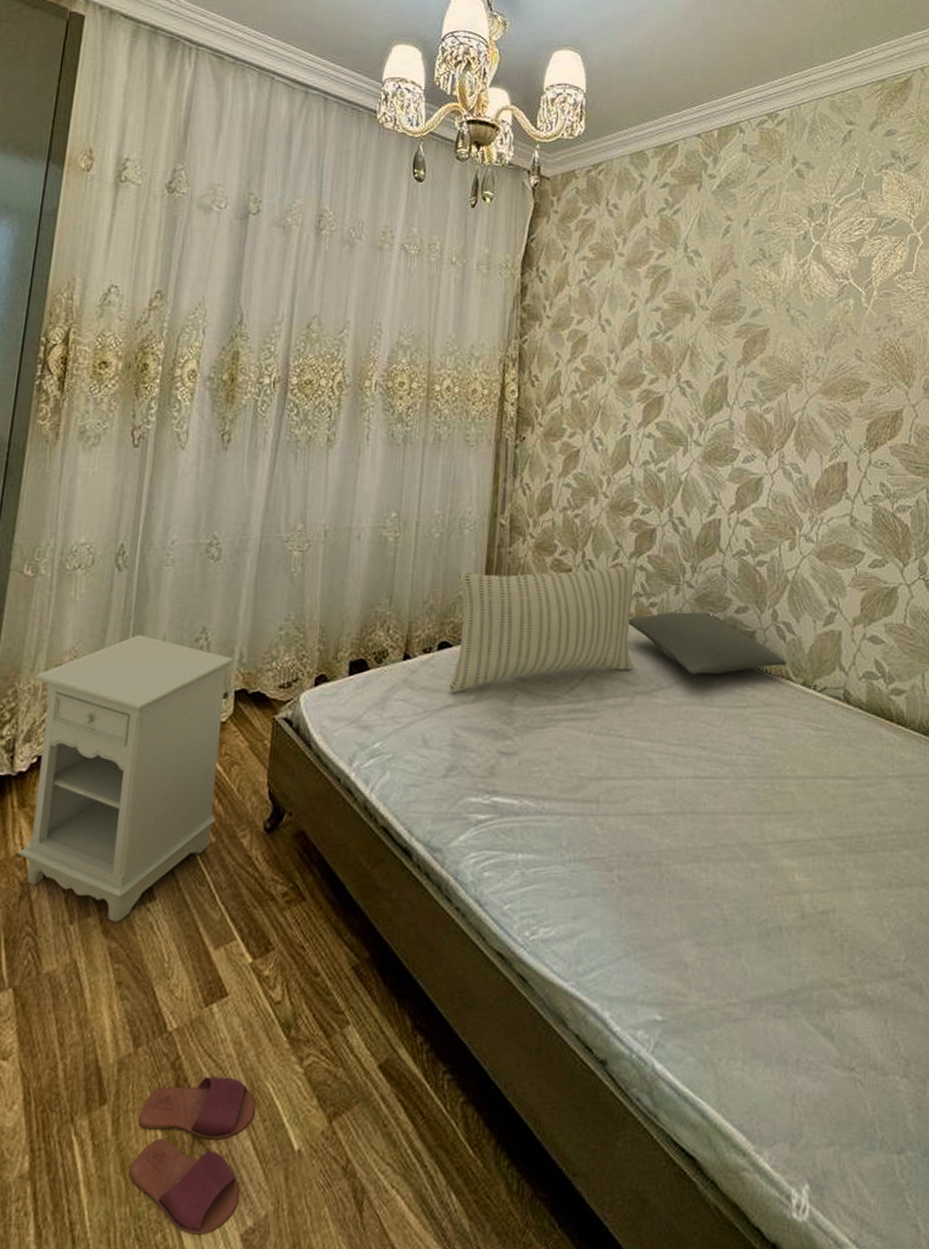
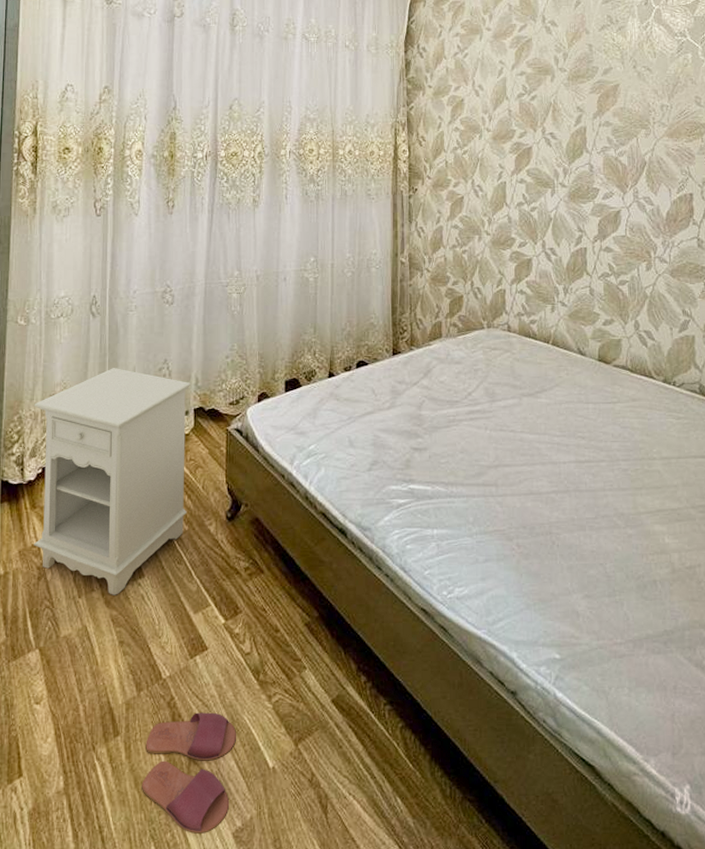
pillow: present [449,563,637,692] -> none [368,288,519,401]
pillow: present [628,612,786,675] -> none [513,326,649,377]

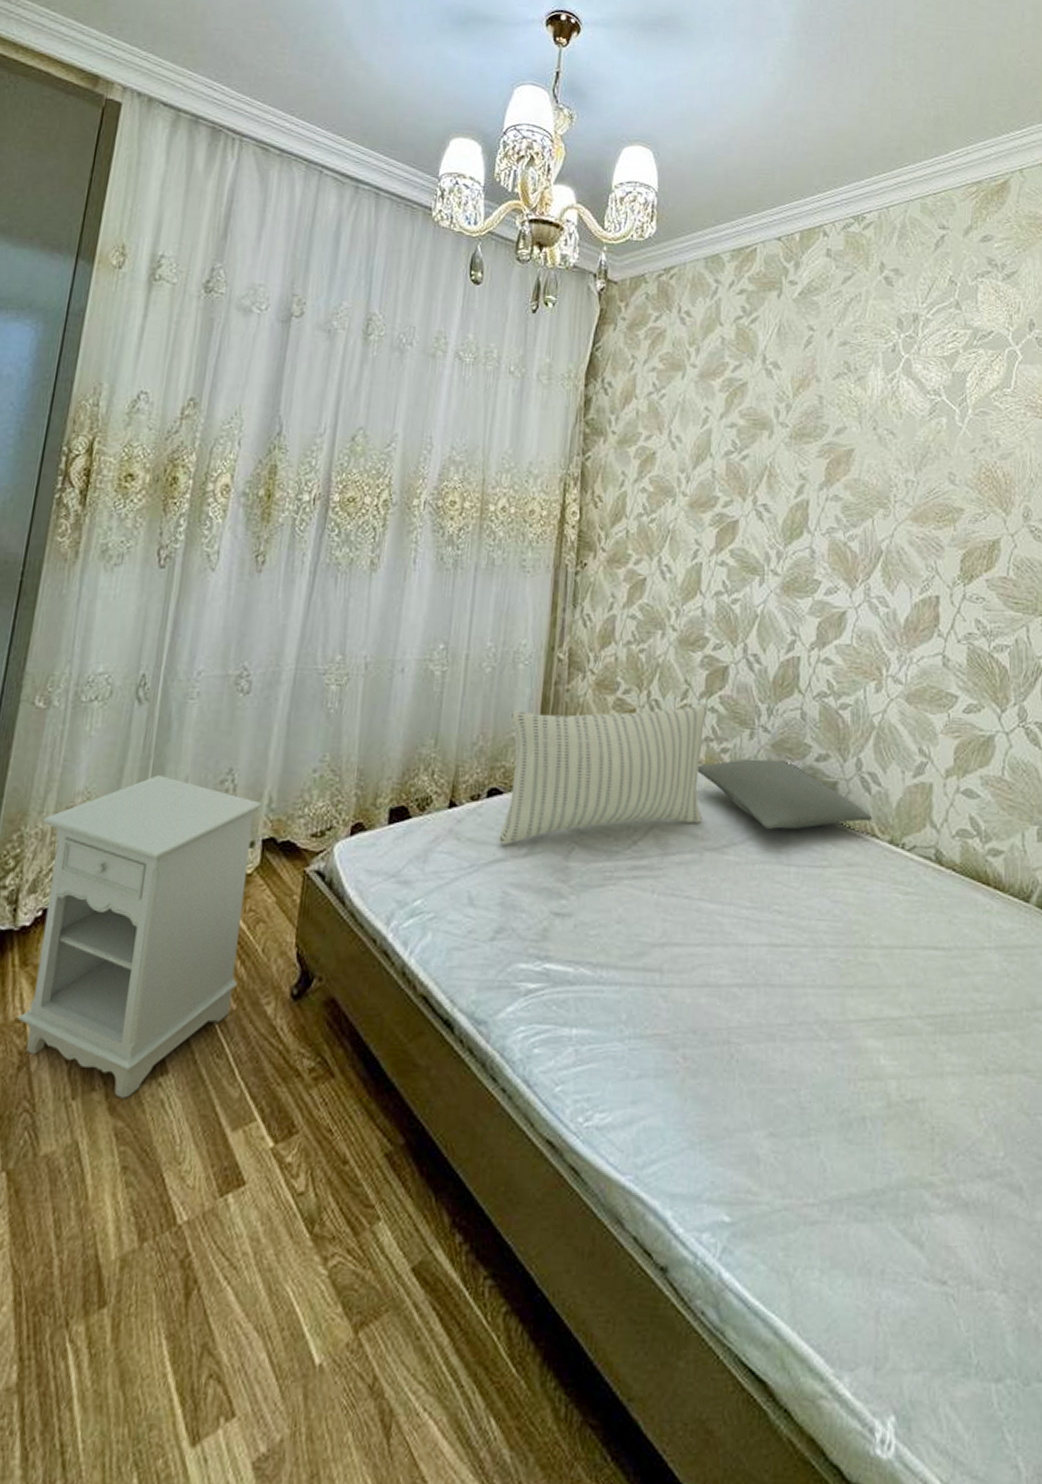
slippers: present [142,712,236,834] -> none [129,1277,273,1461]
pillow: none [368,288,519,401] -> present [498,703,708,845]
pillow: none [513,326,649,377] -> present [697,759,872,830]

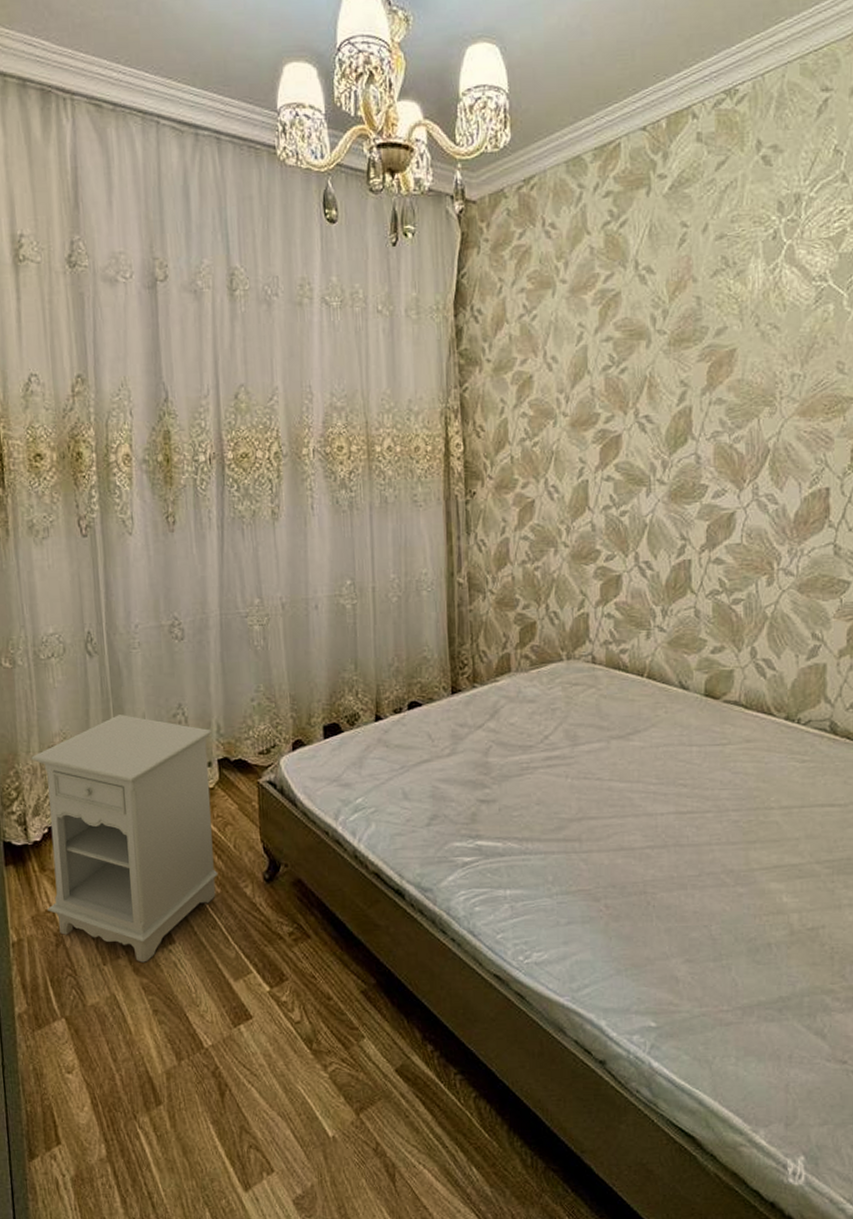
pillow: present [498,703,708,845] -> none [421,611,607,748]
pillow: present [697,759,872,830] -> none [599,655,768,716]

